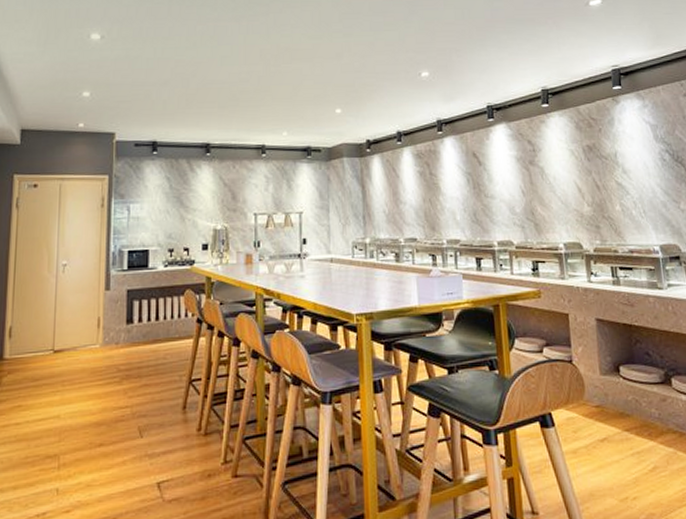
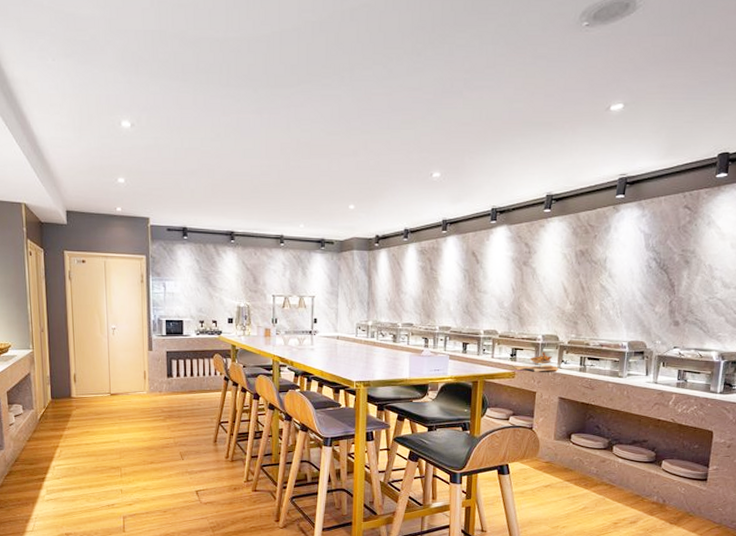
food platter: none [539,263,590,289] -> present [514,351,559,372]

